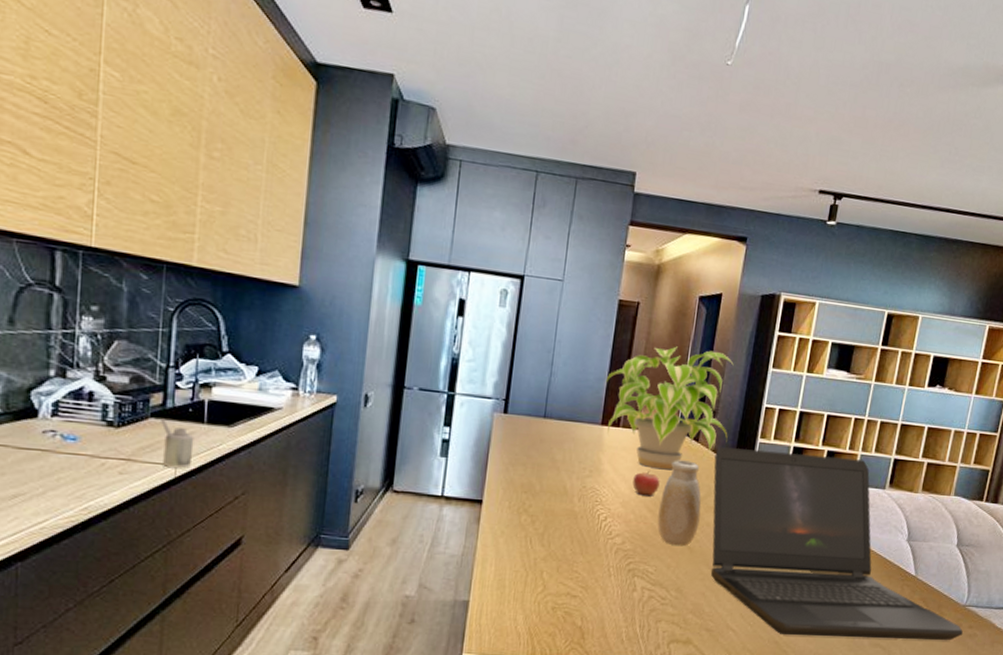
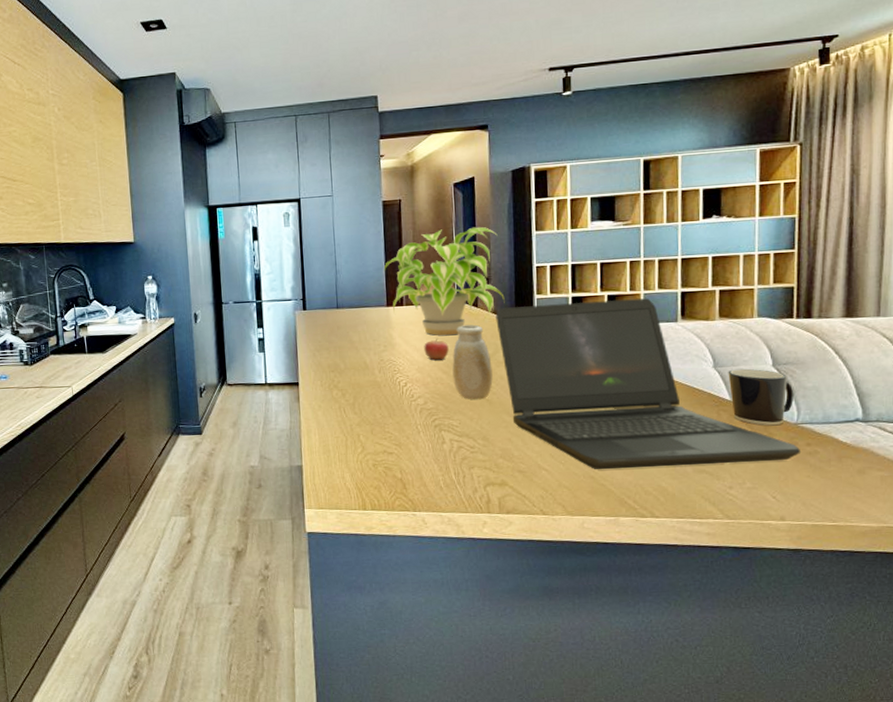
soap dispenser: present [161,418,194,470] -> none [57,354,82,390]
mug: none [914,545,969,606] -> present [728,368,794,426]

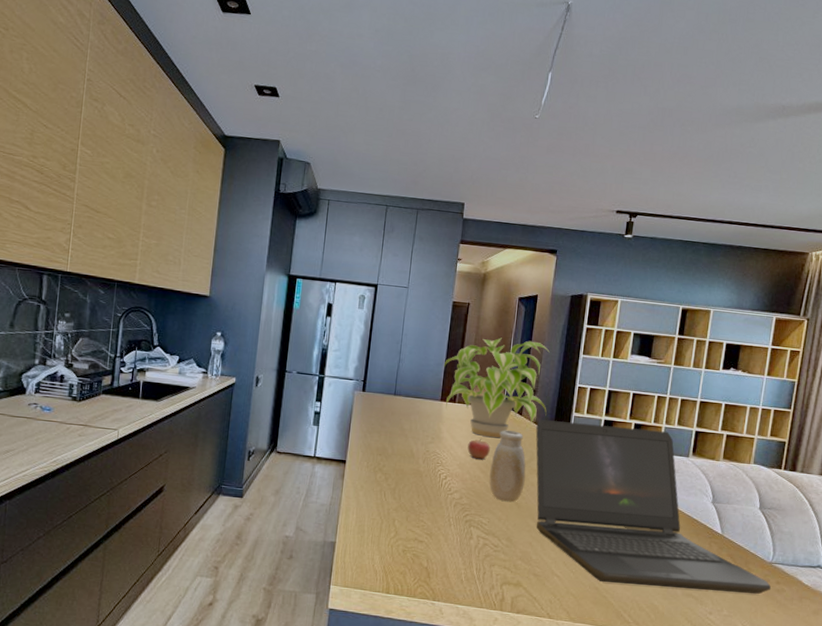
mug: present [728,368,794,426] -> none [722,507,773,563]

